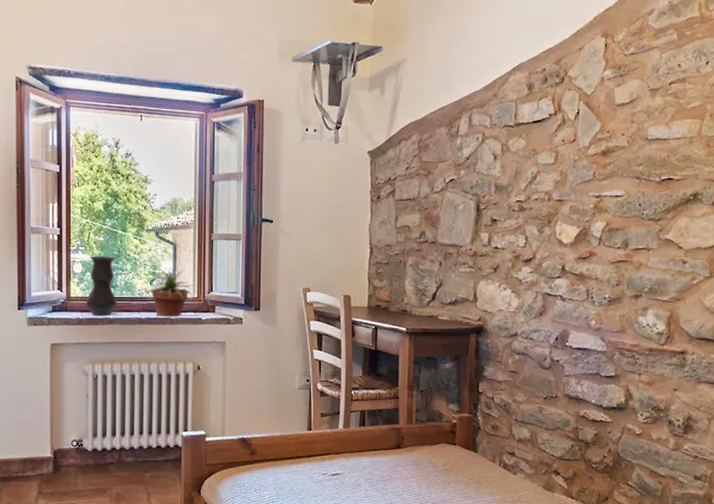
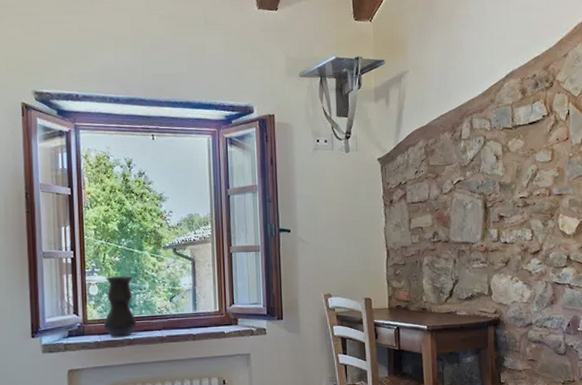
potted plant: present [142,270,195,318] -> none [162,285,216,334]

